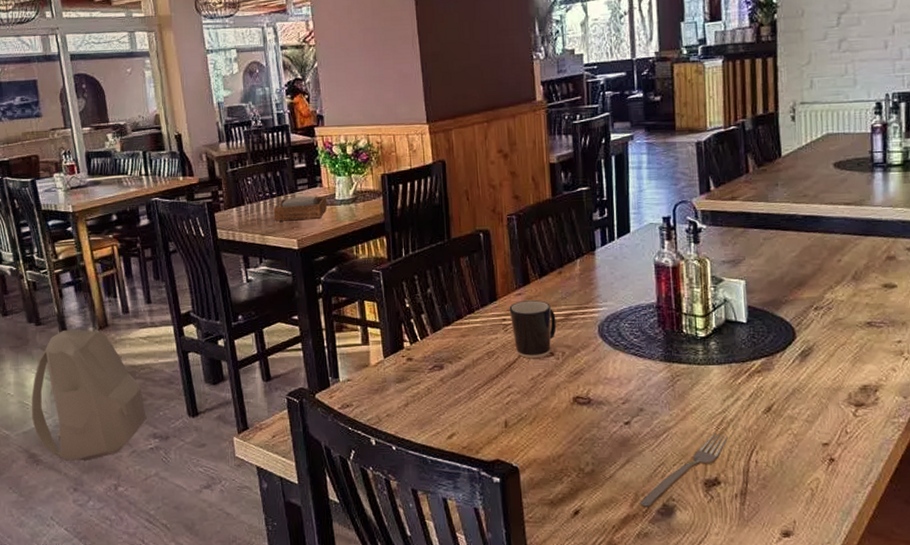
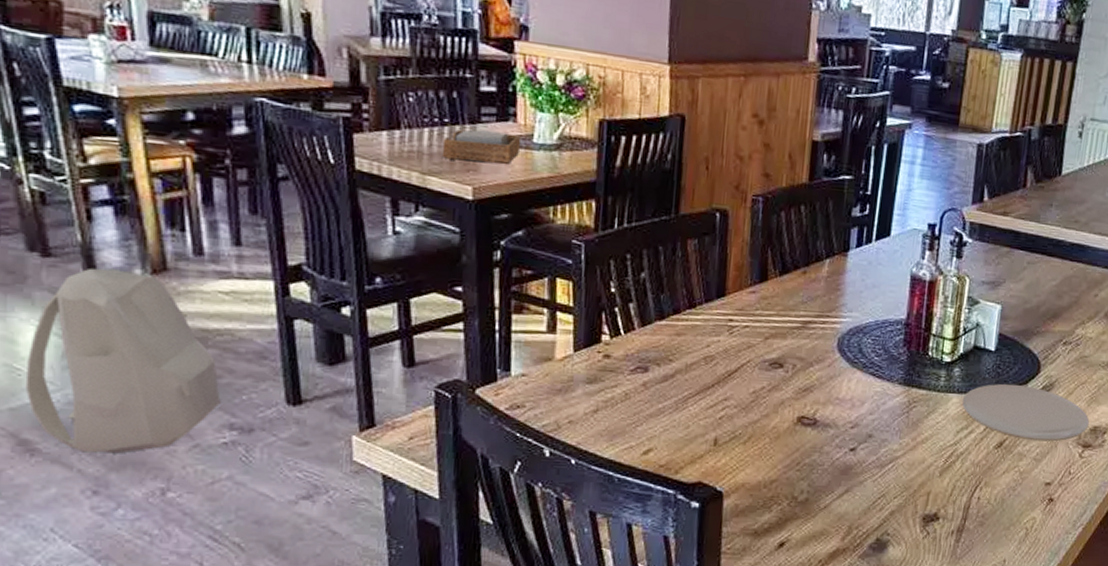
mug: present [509,300,557,359] -> none [738,300,792,370]
fork: present [639,433,728,508] -> none [852,466,955,542]
plate: none [723,351,857,404] -> present [961,383,1089,442]

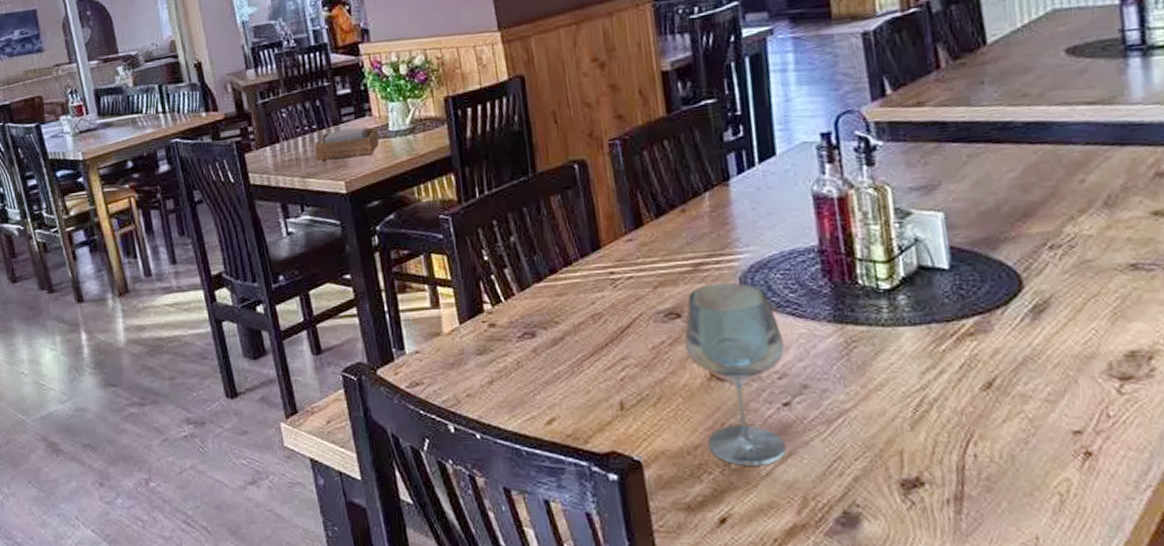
backpack: present [25,267,221,454] -> none [47,296,178,450]
wine glass: none [780,341,862,500] -> present [684,283,787,466]
plate: present [961,383,1089,442] -> none [918,306,1121,377]

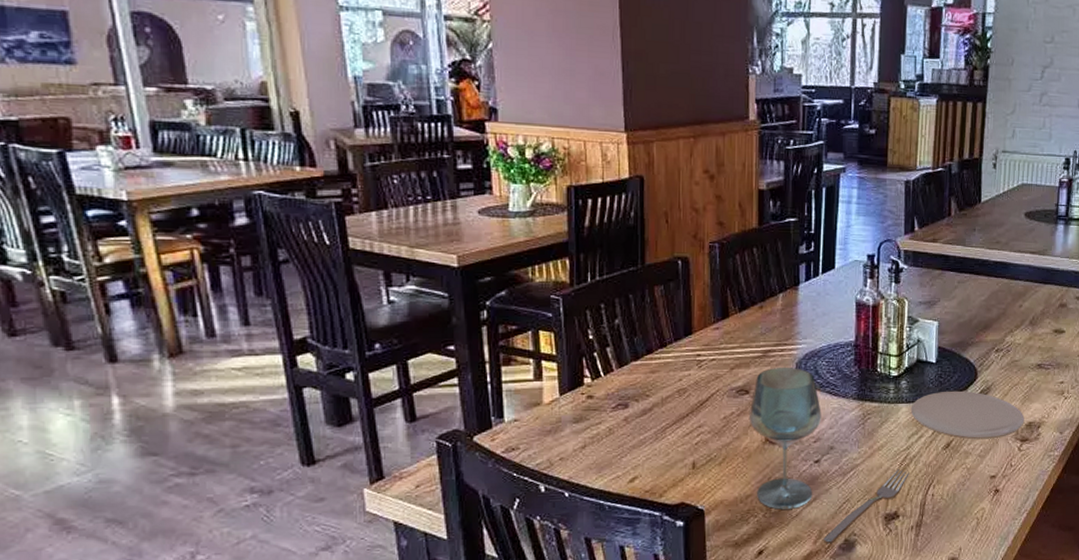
napkin holder: present [314,126,380,161] -> none [427,204,498,233]
fork: none [810,417,931,516] -> present [823,469,909,544]
plate: none [918,306,1121,377] -> present [910,390,1024,440]

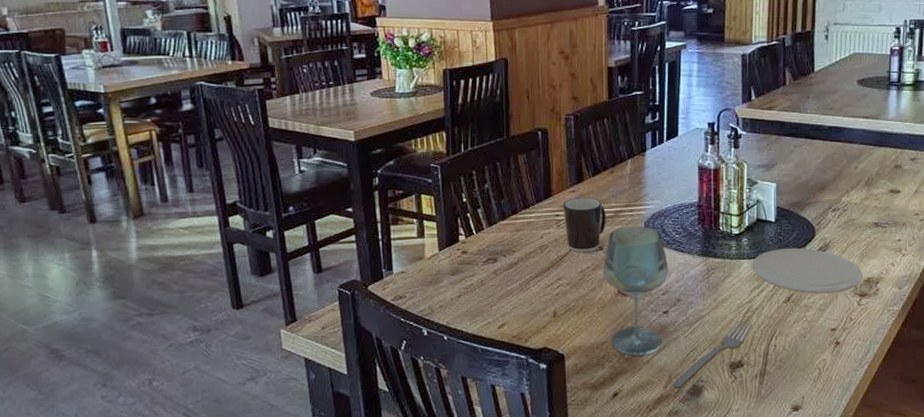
mug: none [705,336,754,397] -> present [563,198,606,253]

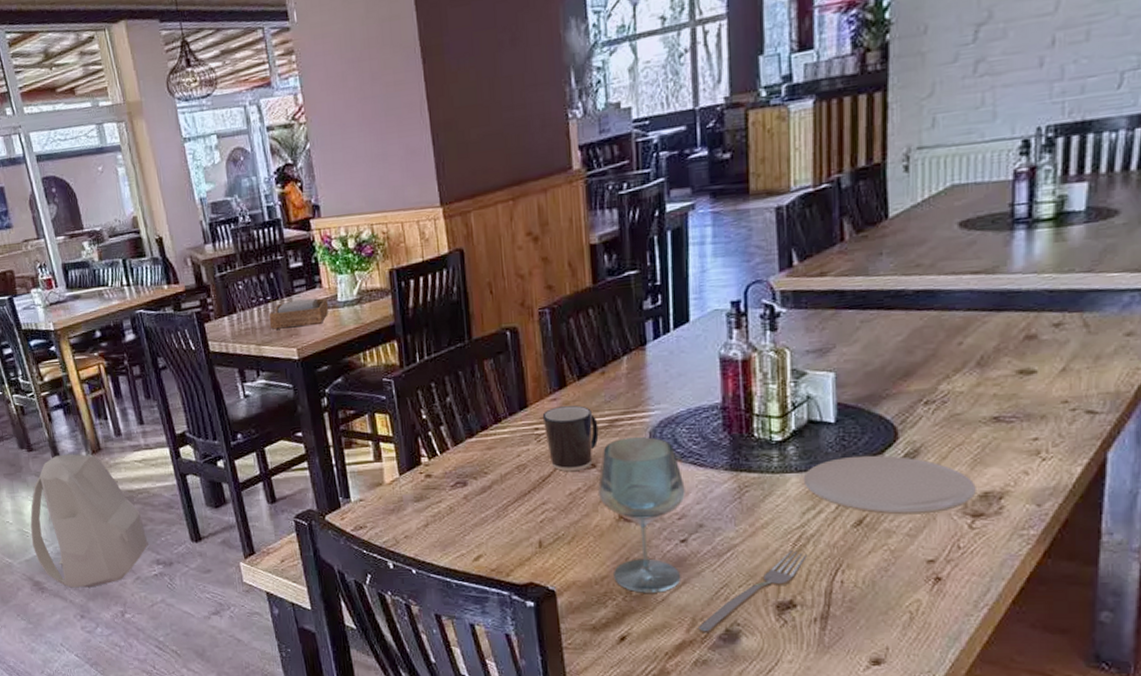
backpack: none [53,218,186,356] -> present [30,454,148,588]
napkin holder: none [330,88,387,112] -> present [268,297,329,330]

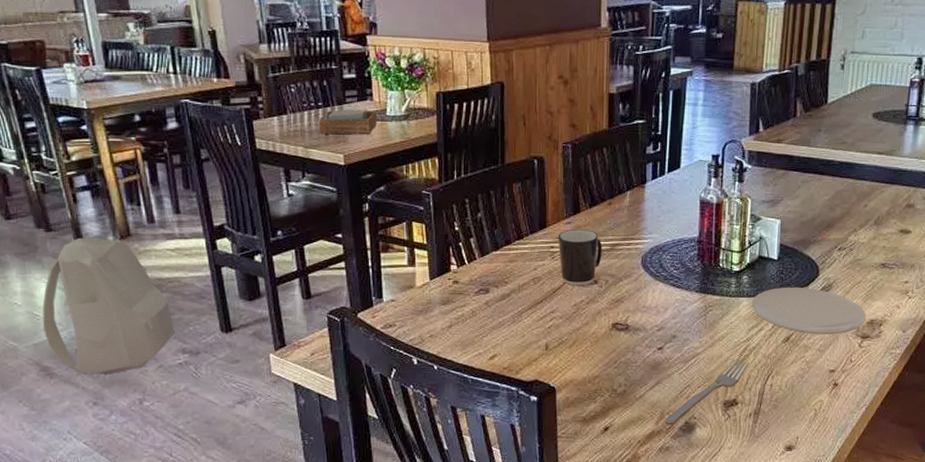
wine glass: present [597,437,685,593] -> none [597,260,665,391]

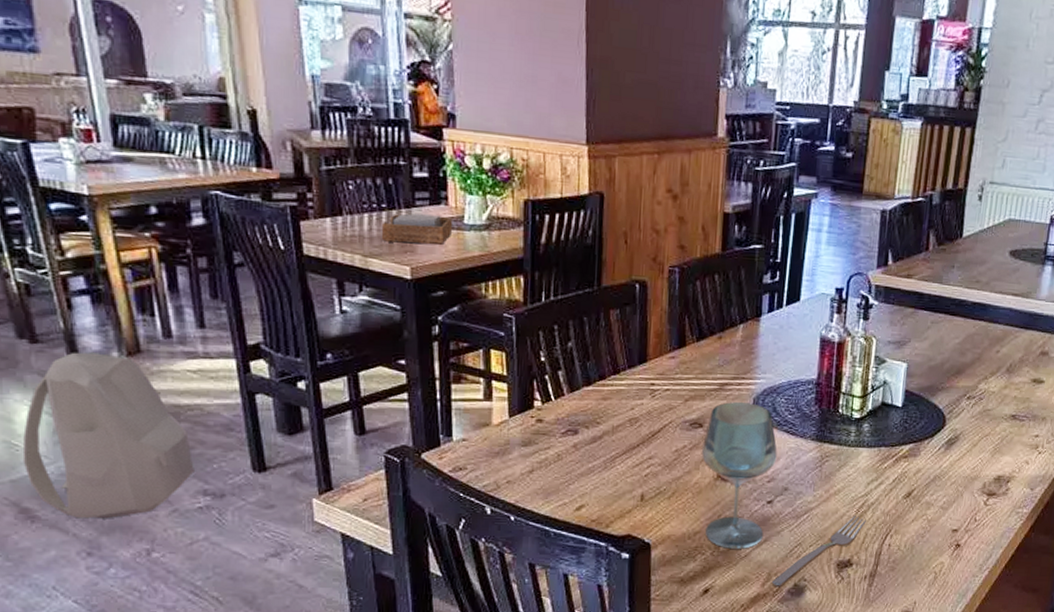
mug: present [558,229,603,286] -> none [659,365,710,430]
wine glass: none [597,260,665,391] -> present [701,402,777,549]
plate: present [751,286,866,335] -> none [871,437,993,491]

